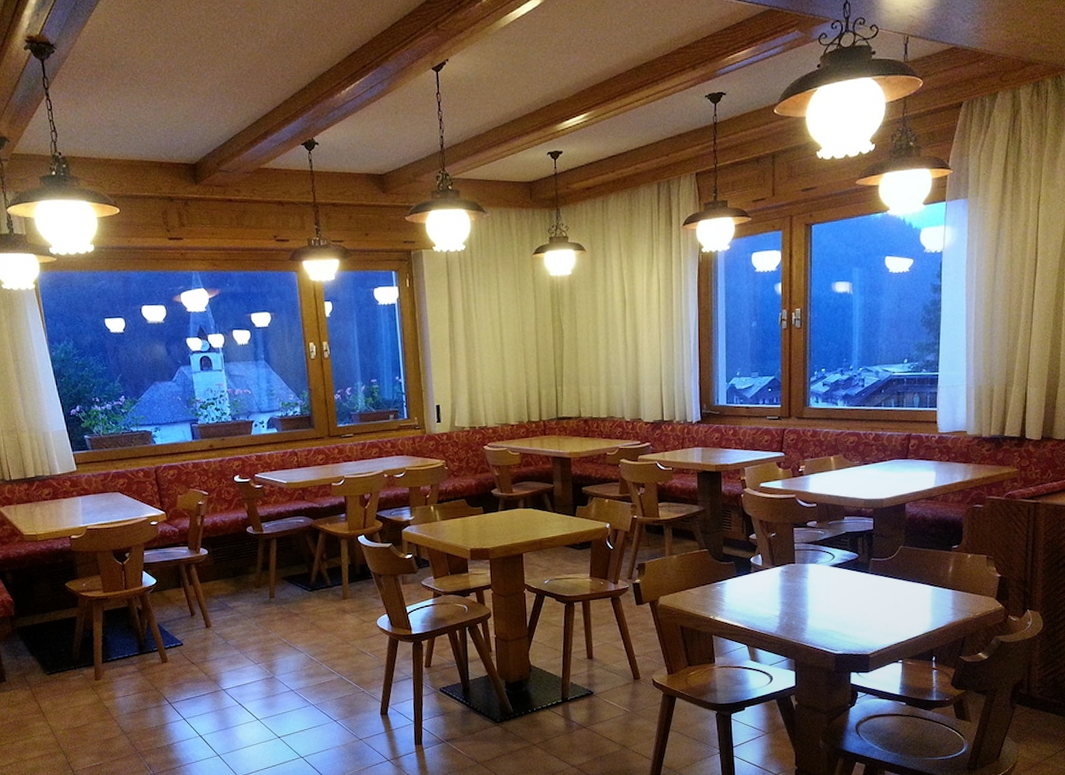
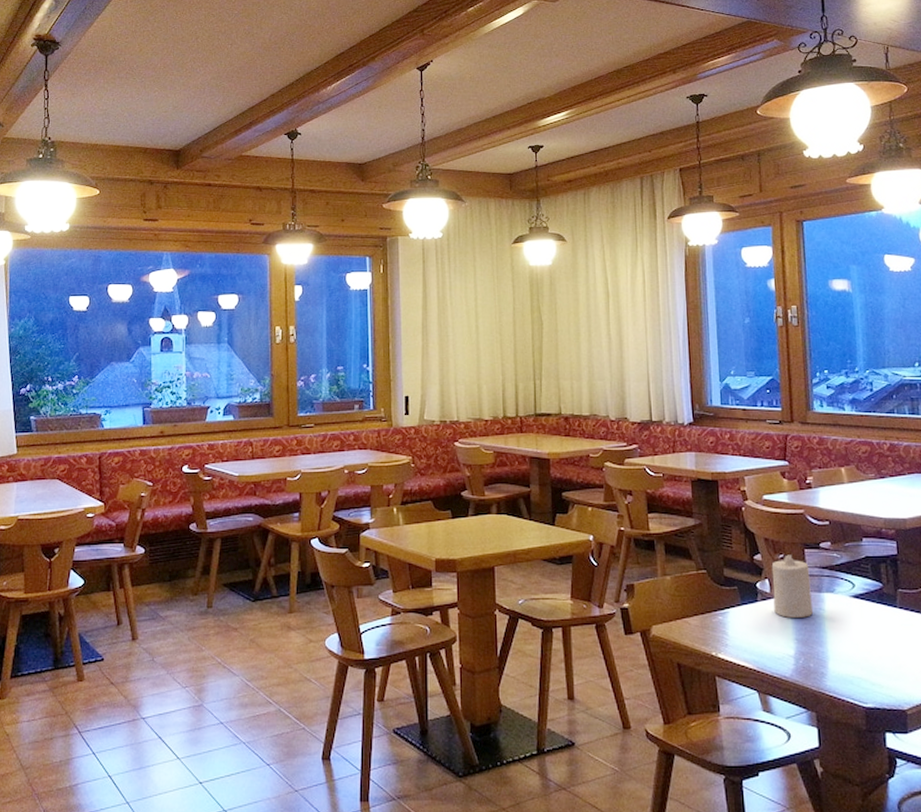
candle: none [764,533,797,586] -> present [771,554,813,618]

